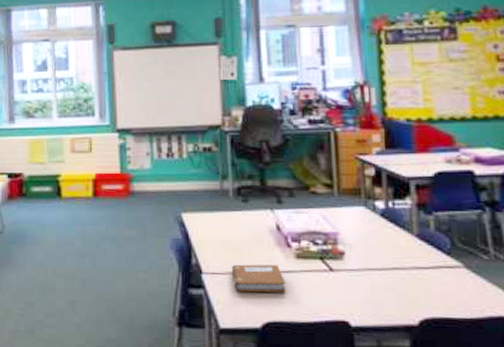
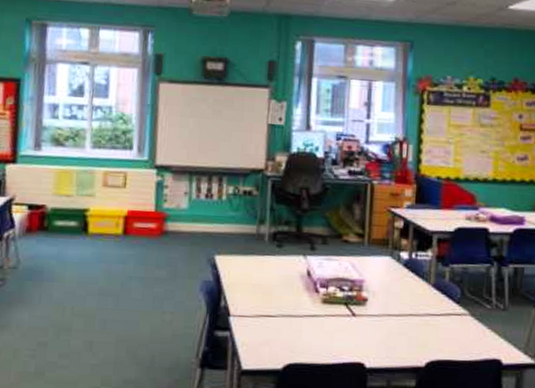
notebook: present [231,264,287,293] -> none [259,307,311,336]

